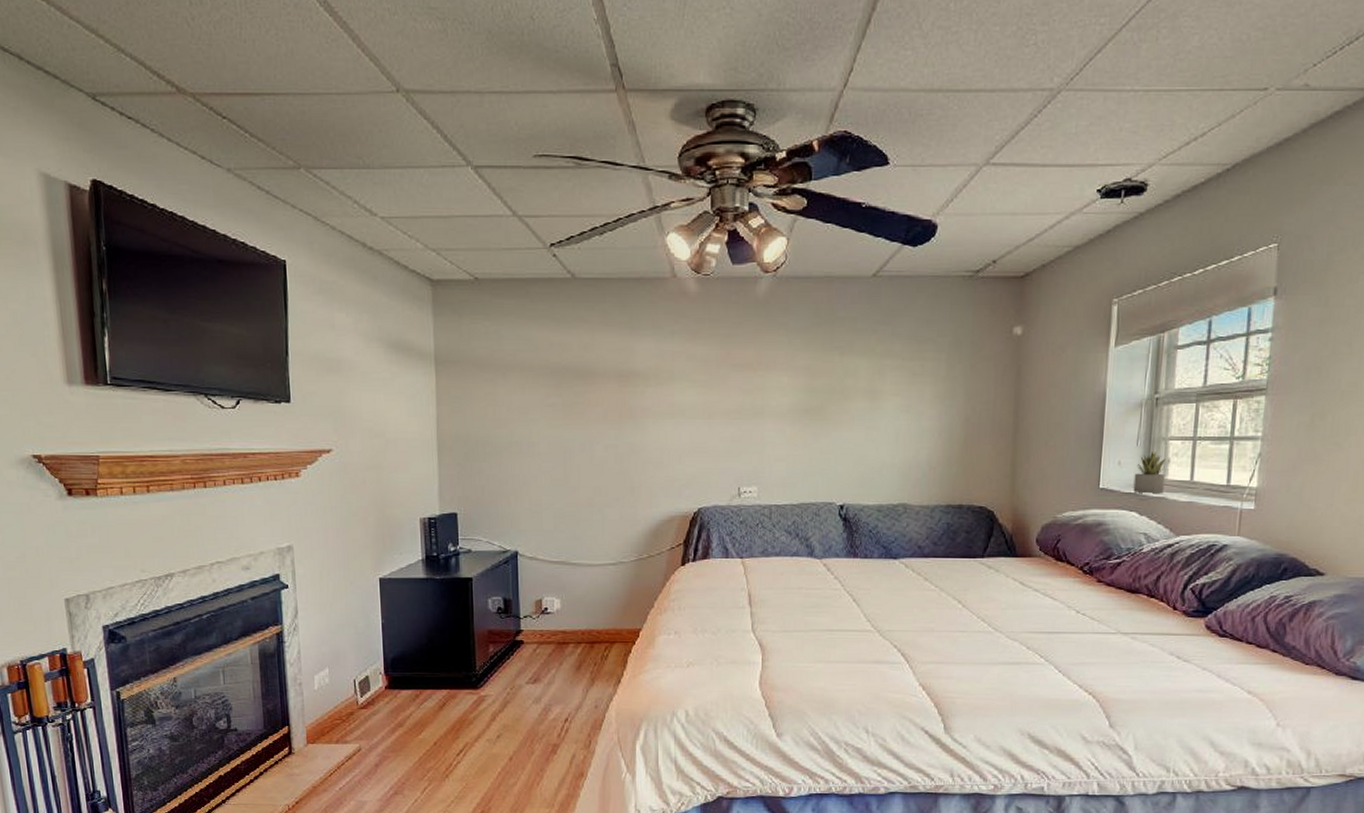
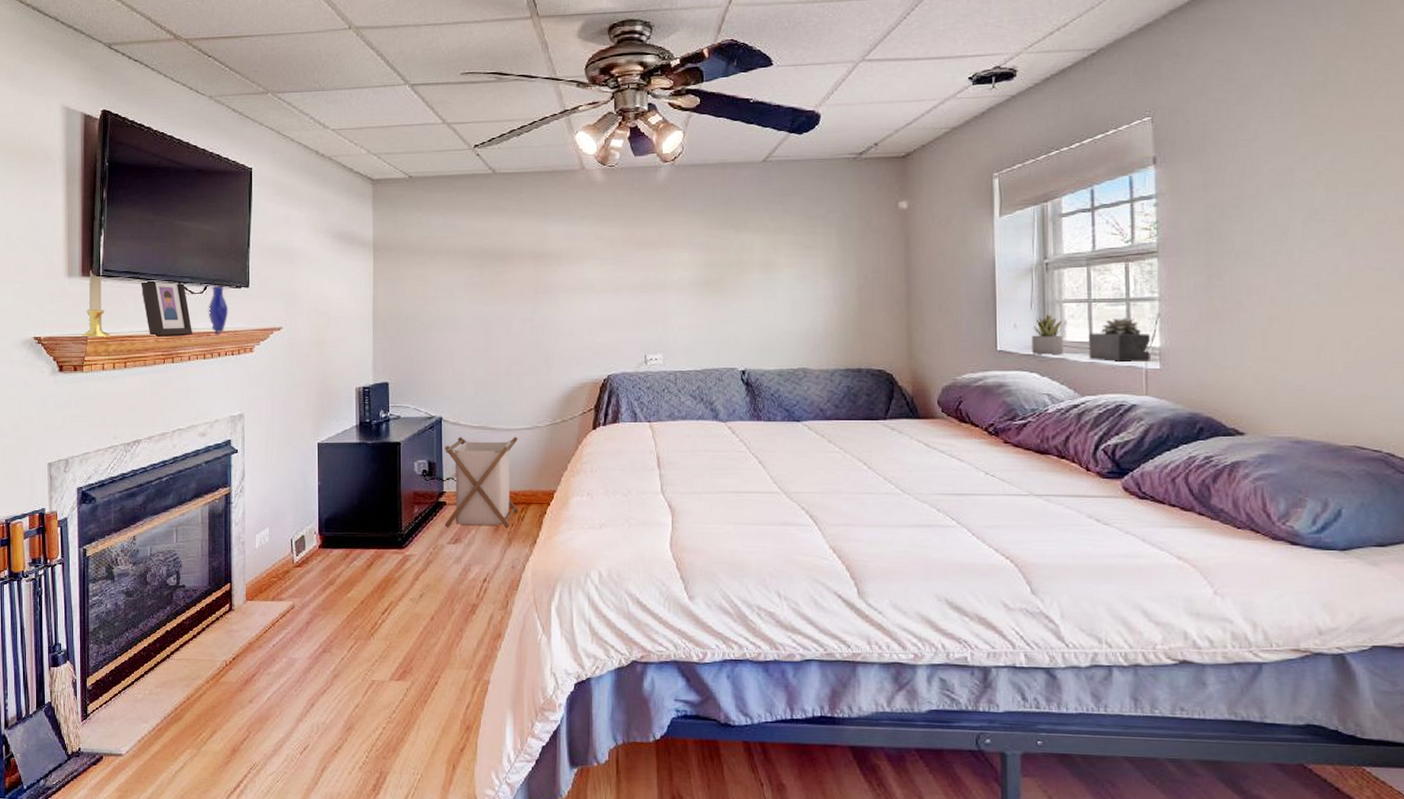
candle holder: none [90,377,128,460] -> present [81,269,111,340]
picture frame: none [159,393,227,459] -> present [141,281,193,338]
vase: none [244,400,268,457] -> present [209,286,229,335]
laundry basket: none [521,571,602,668] -> present [444,436,519,528]
succulent plant: none [1187,456,1250,502] -> present [1088,317,1151,362]

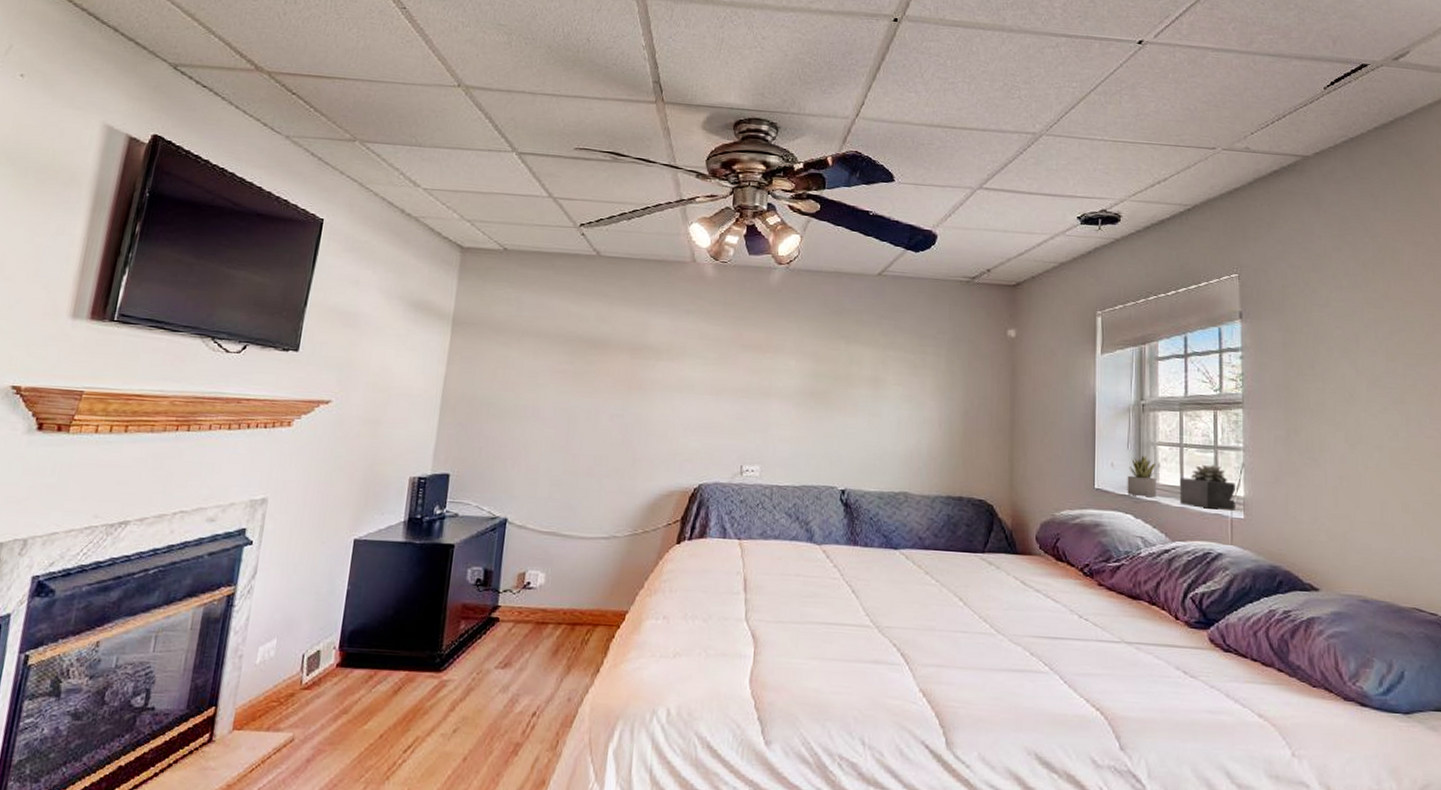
candle holder: present [81,269,111,340] -> none [75,312,116,397]
picture frame: present [141,281,193,338] -> none [164,333,220,402]
vase: present [209,286,229,335] -> none [244,346,270,403]
laundry basket: present [444,436,519,528] -> none [494,541,592,652]

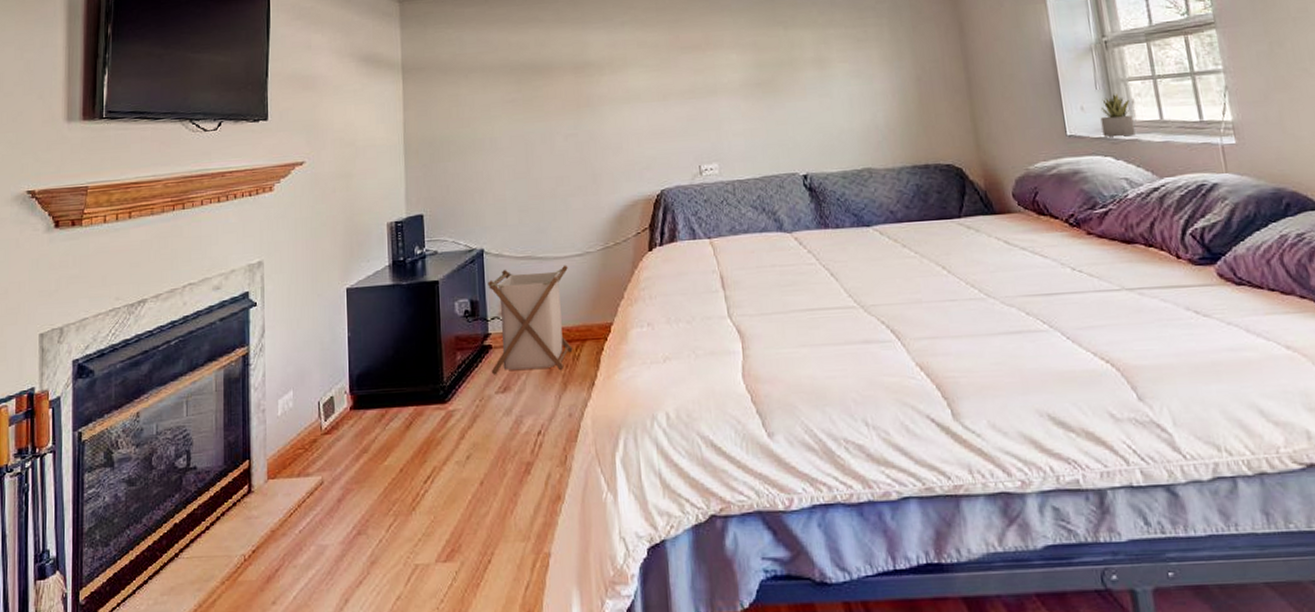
laundry basket: none [494,541,592,652] -> present [488,265,573,375]
succulent plant: present [1179,464,1236,511] -> none [1158,92,1225,140]

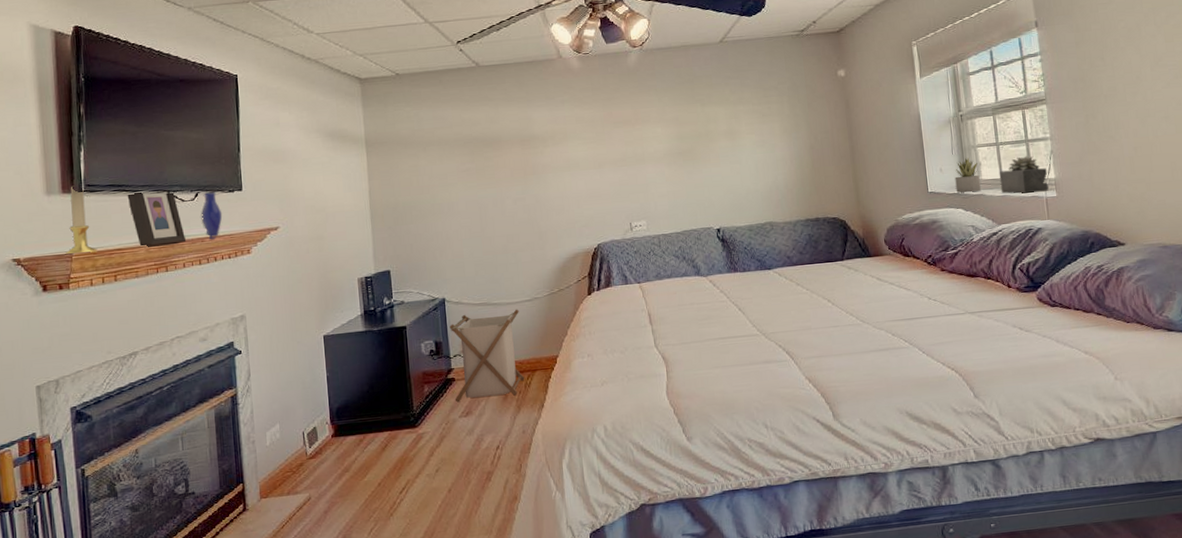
candle holder: none [80,112,114,188] -> present [65,185,98,255]
picture frame: none [148,121,206,183] -> present [127,192,187,249]
vase: none [224,121,246,175] -> present [202,192,223,240]
succulent plant: none [1158,92,1225,140] -> present [999,156,1049,194]

